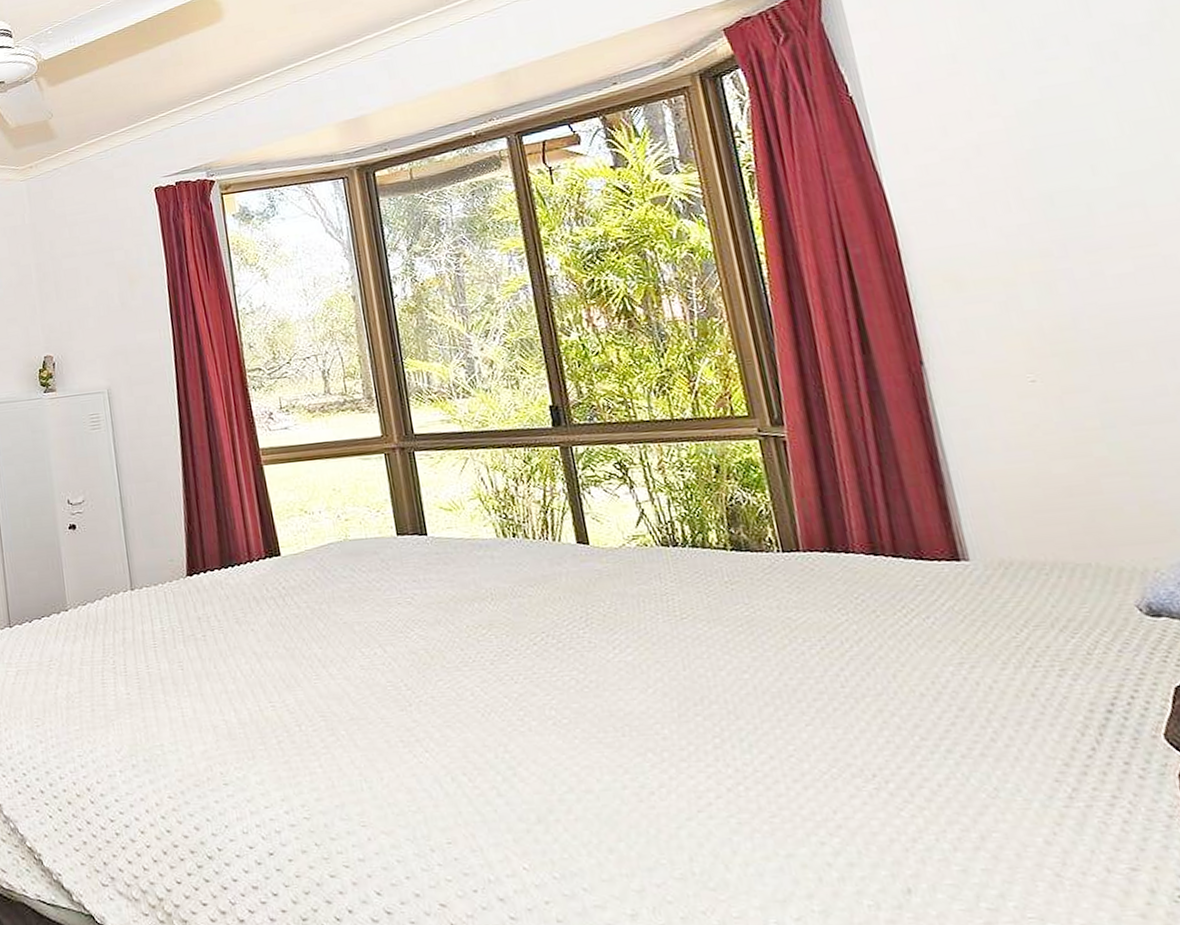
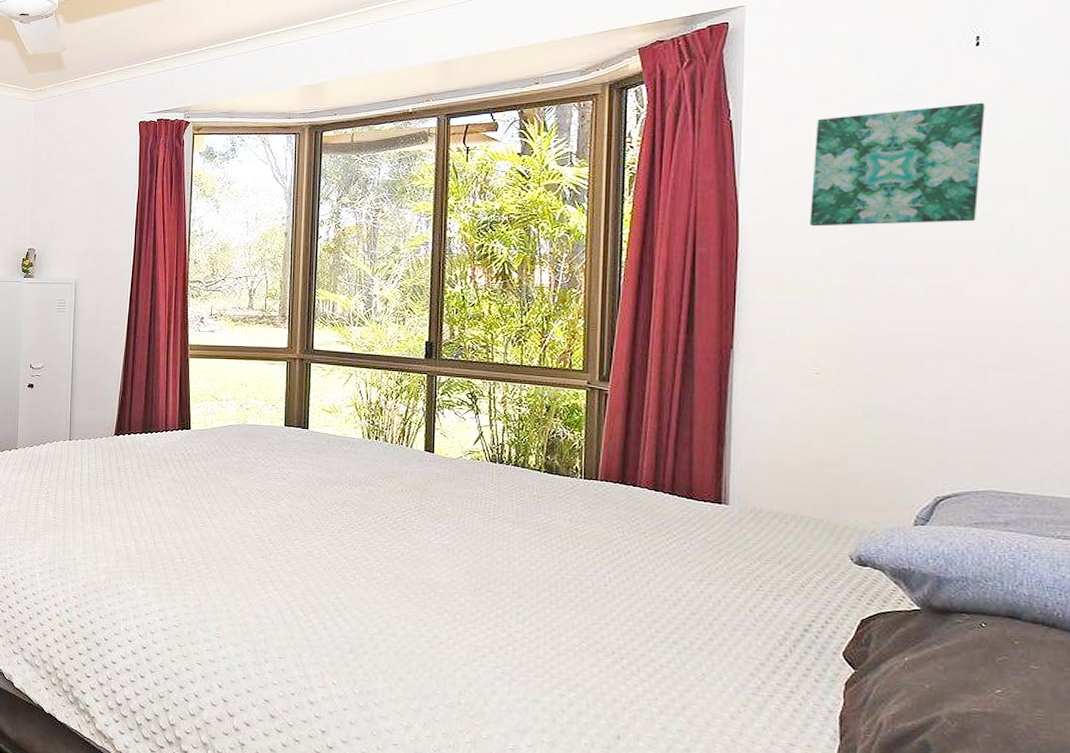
wall art: none [951,38,1169,206] -> present [809,102,985,227]

